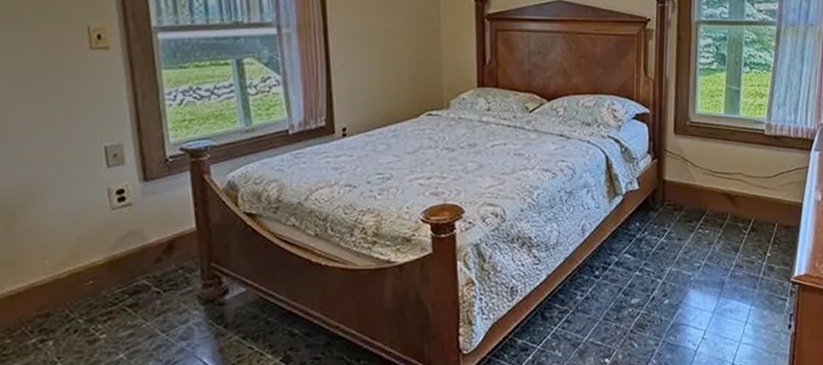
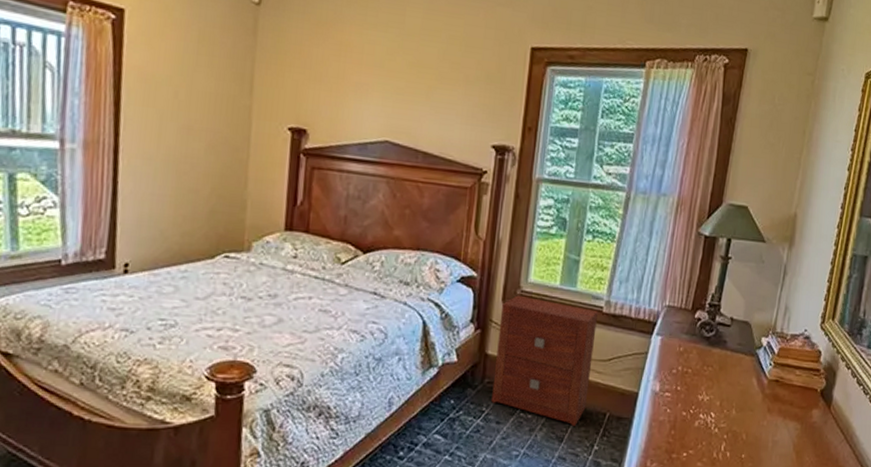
nightstand: none [672,126,760,237] -> present [491,295,598,426]

